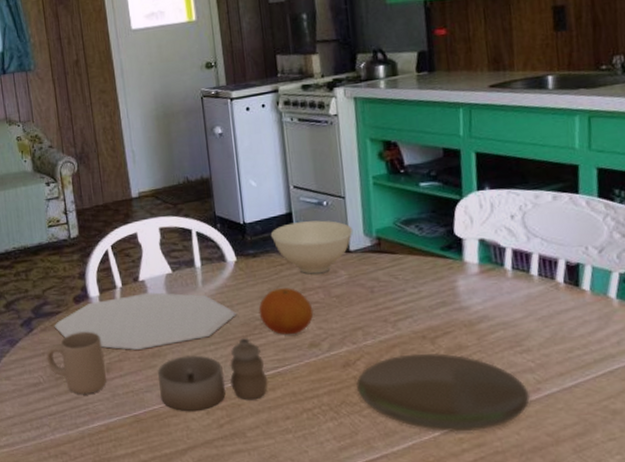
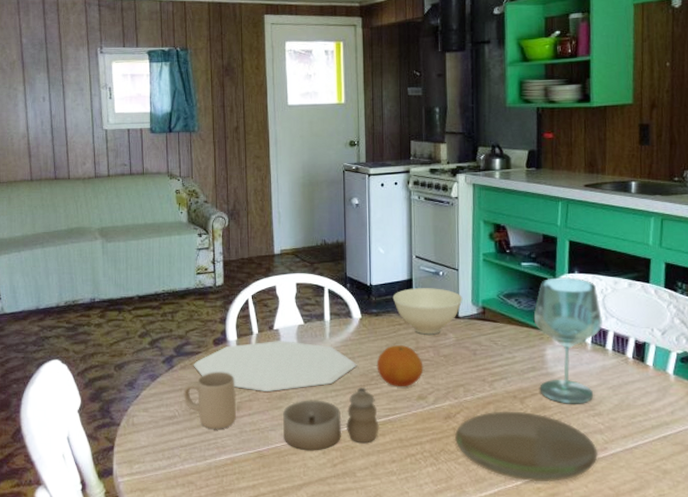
wine glass: none [438,195,524,341] -> present [533,277,602,404]

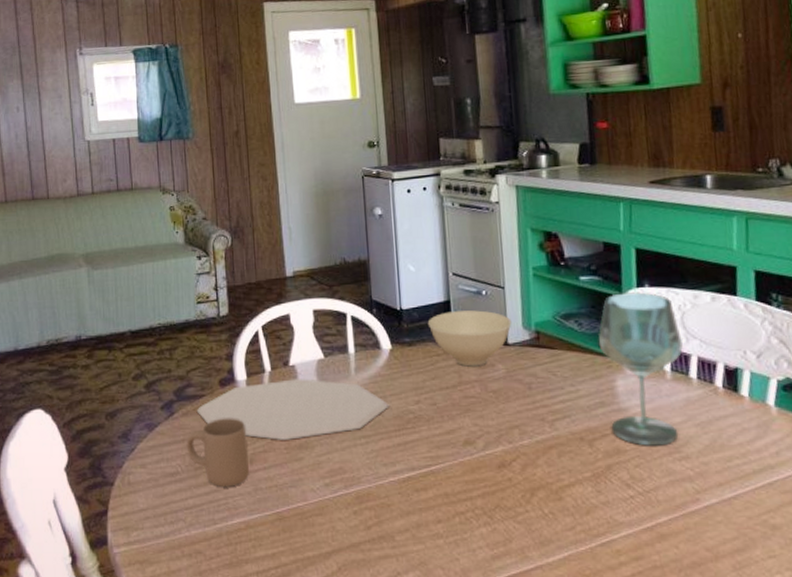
sugar bowl: present [282,386,379,450] -> none [303,431,420,510]
fruit: present [376,344,424,386] -> none [412,379,469,430]
plate: present [455,411,598,483] -> none [512,456,689,544]

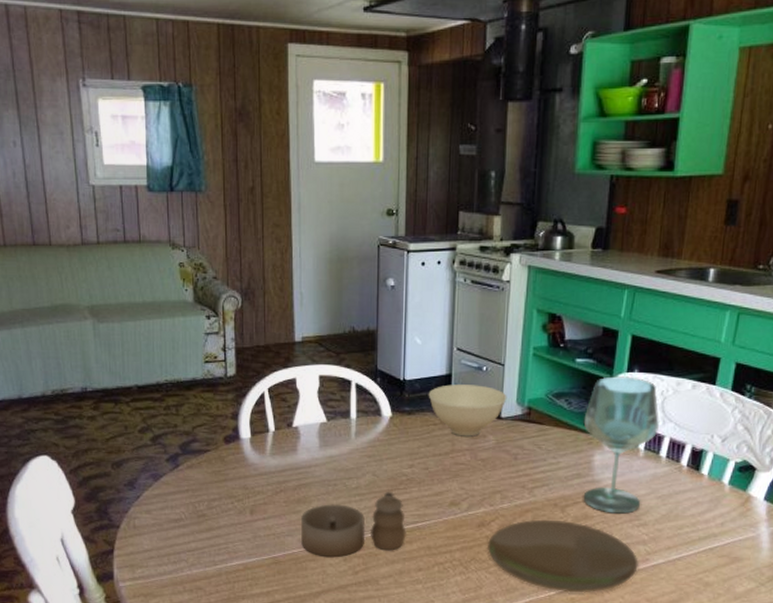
mug: present [186,418,249,487] -> none [190,472,249,533]
placemat: present [196,379,389,440] -> none [201,440,385,494]
sugar bowl: none [303,431,420,510] -> present [300,491,406,557]
plate: none [512,456,689,544] -> present [488,519,638,593]

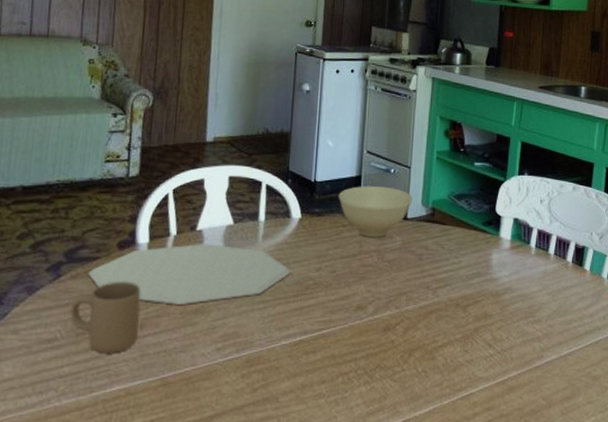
mug: none [190,472,249,533] -> present [70,281,141,353]
placemat: none [201,440,385,494] -> present [87,244,291,305]
sugar bowl: present [300,491,406,557] -> none [194,296,311,374]
plate: present [488,519,638,593] -> none [393,320,534,397]
wine glass: present [583,376,659,514] -> none [482,179,547,311]

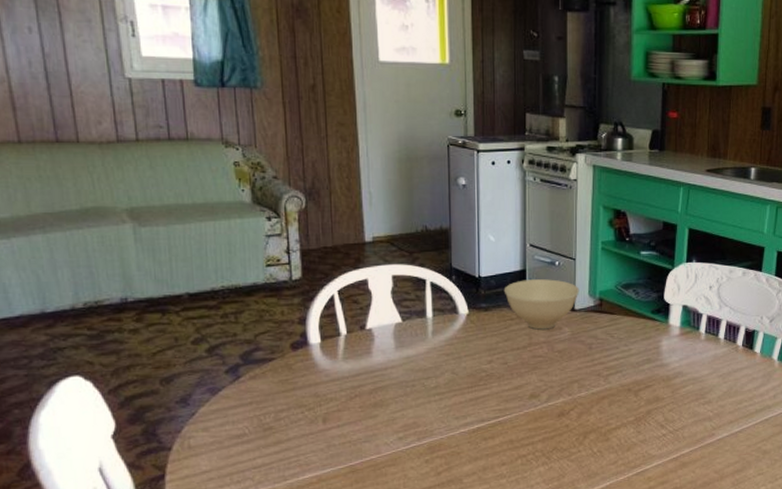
mug: present [70,281,141,353] -> none [254,380,322,446]
placemat: present [87,244,291,305] -> none [265,342,464,400]

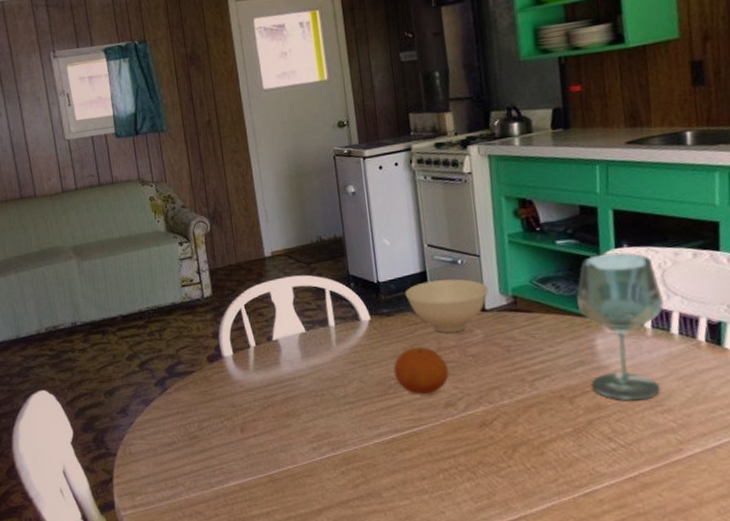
fruit: none [485,341,537,386] -> present [393,346,449,394]
wine glass: none [650,266,716,394] -> present [576,253,664,401]

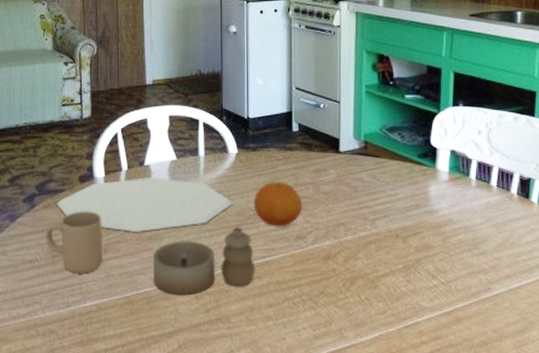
mug: none [180,391,241,454] -> present [45,211,102,273]
placemat: none [188,352,371,410] -> present [56,177,233,232]
sugar bowl: none [291,396,404,471] -> present [152,226,256,295]
bowl: present [404,279,489,333] -> none [271,121,344,171]
wine glass: present [576,253,664,401] -> none [417,110,487,243]

